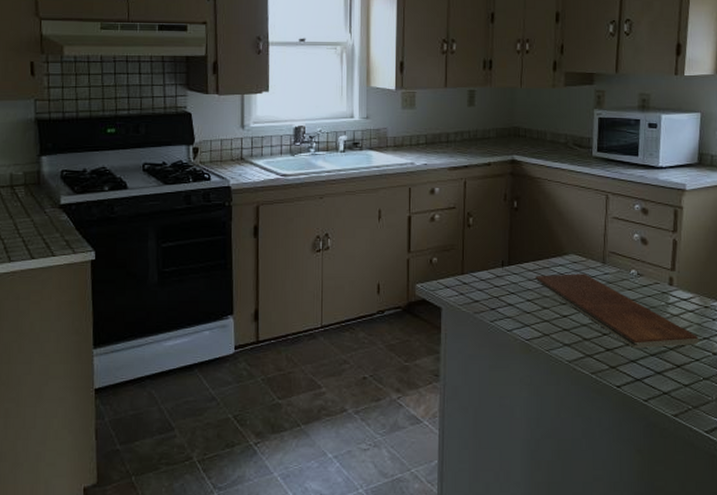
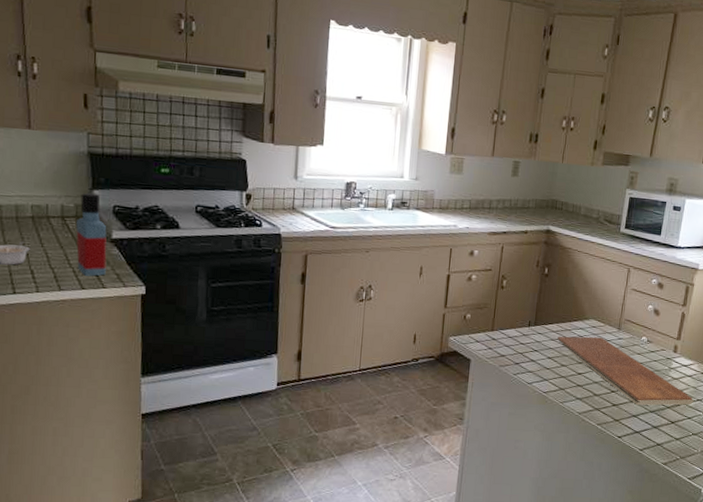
bottle: none [25,159,56,245] -> present [76,193,107,276]

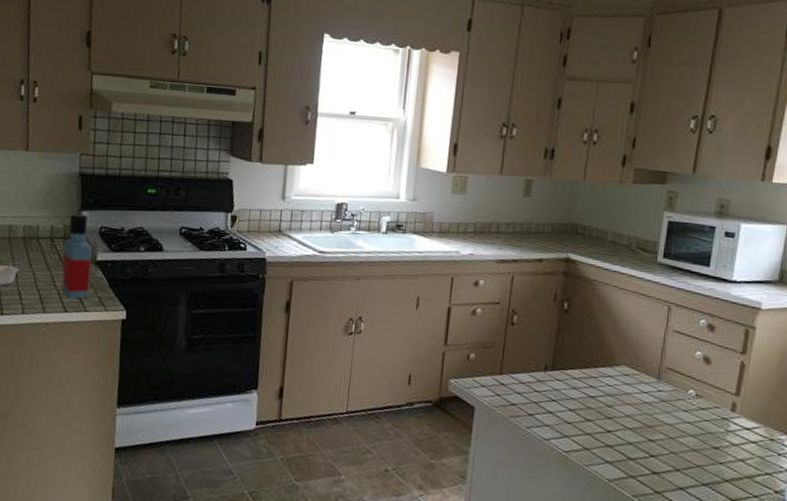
chopping board: present [557,336,694,406] -> none [580,384,761,480]

